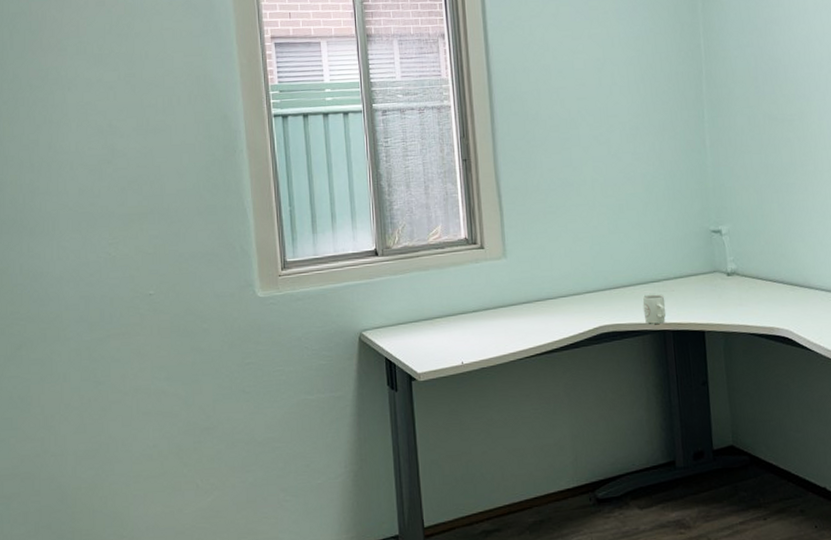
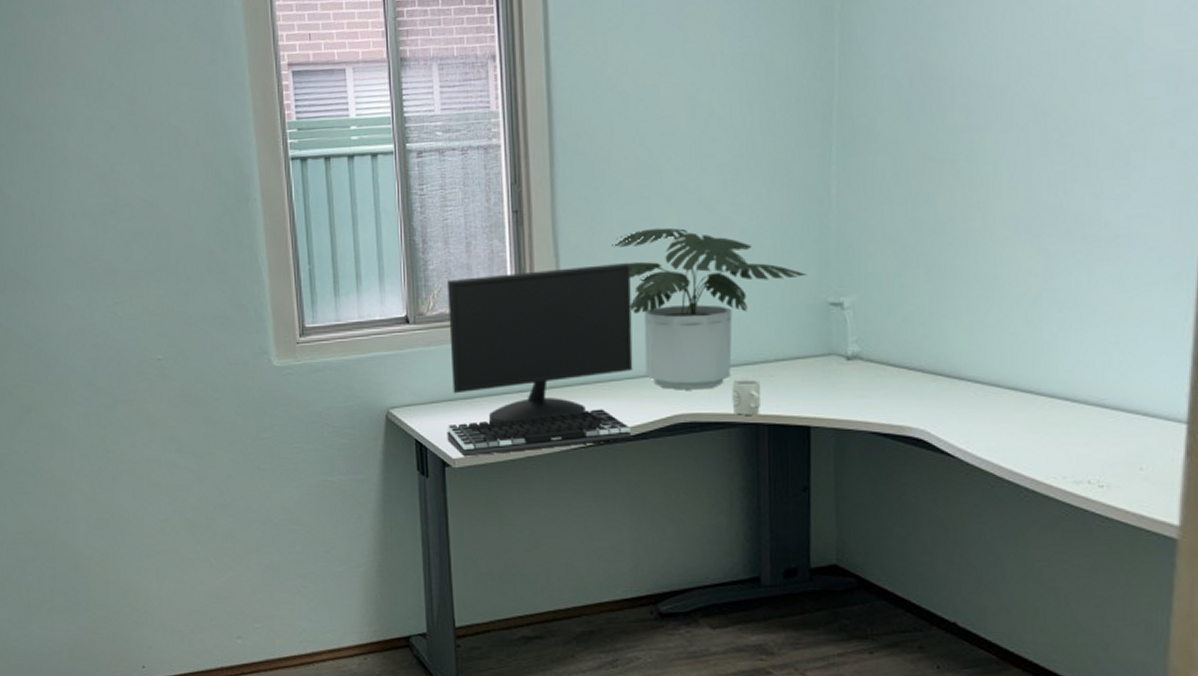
computer monitor: none [410,200,565,339] -> present [448,262,633,423]
computer keyboard: none [412,323,567,371] -> present [447,409,632,457]
potted plant: none [543,172,693,305] -> present [612,227,807,390]

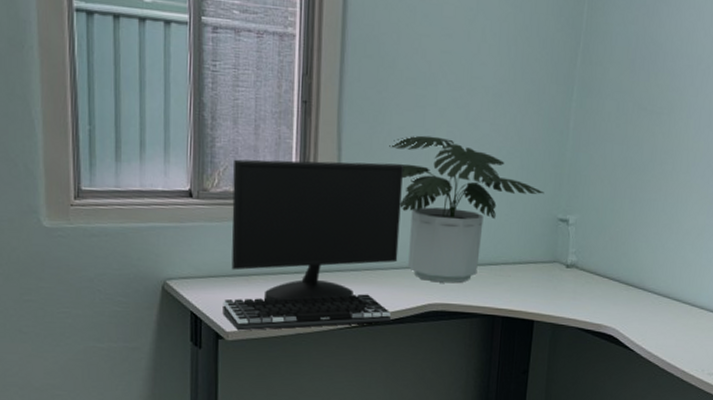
mug: present [731,379,762,415] -> none [476,277,500,308]

